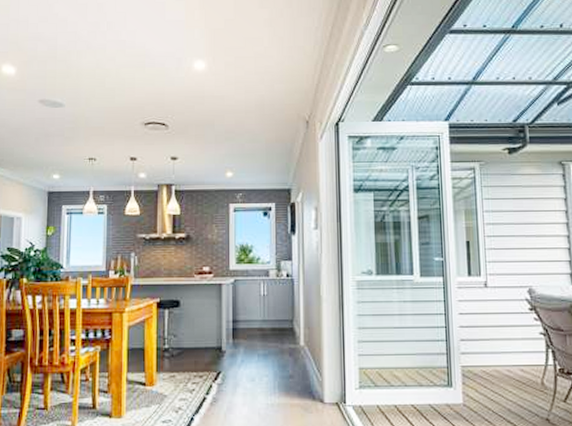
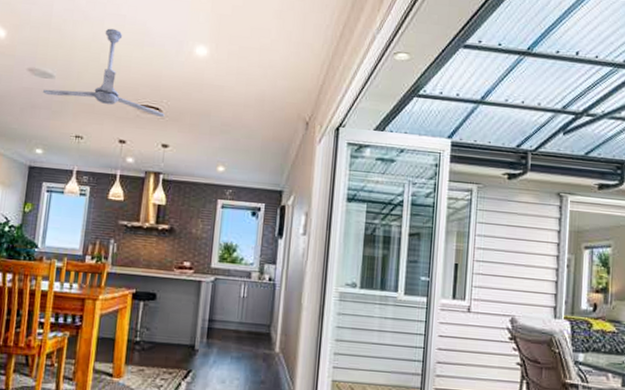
ceiling fan: none [54,54,171,131] -> present [42,28,165,117]

